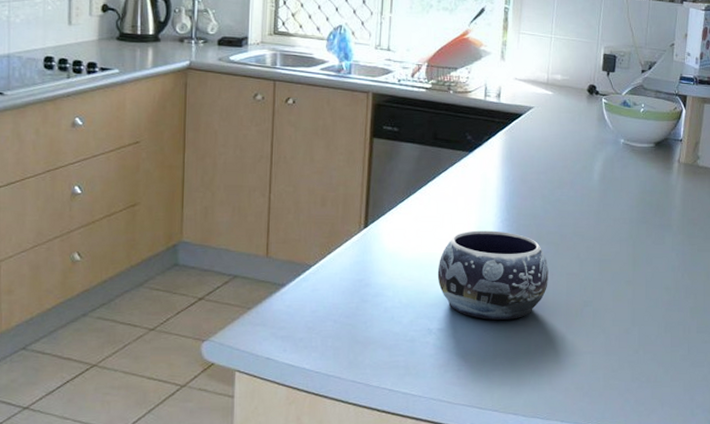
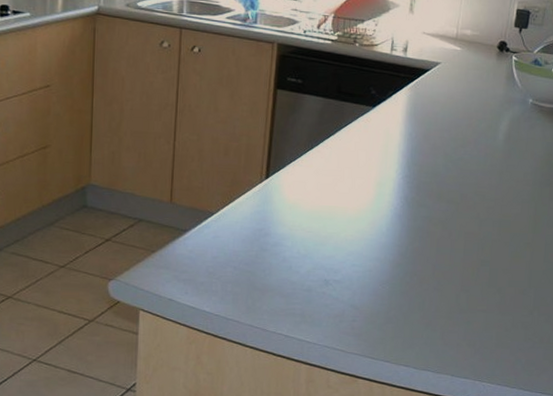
decorative bowl: present [437,230,549,320] -> none [336,186,447,275]

